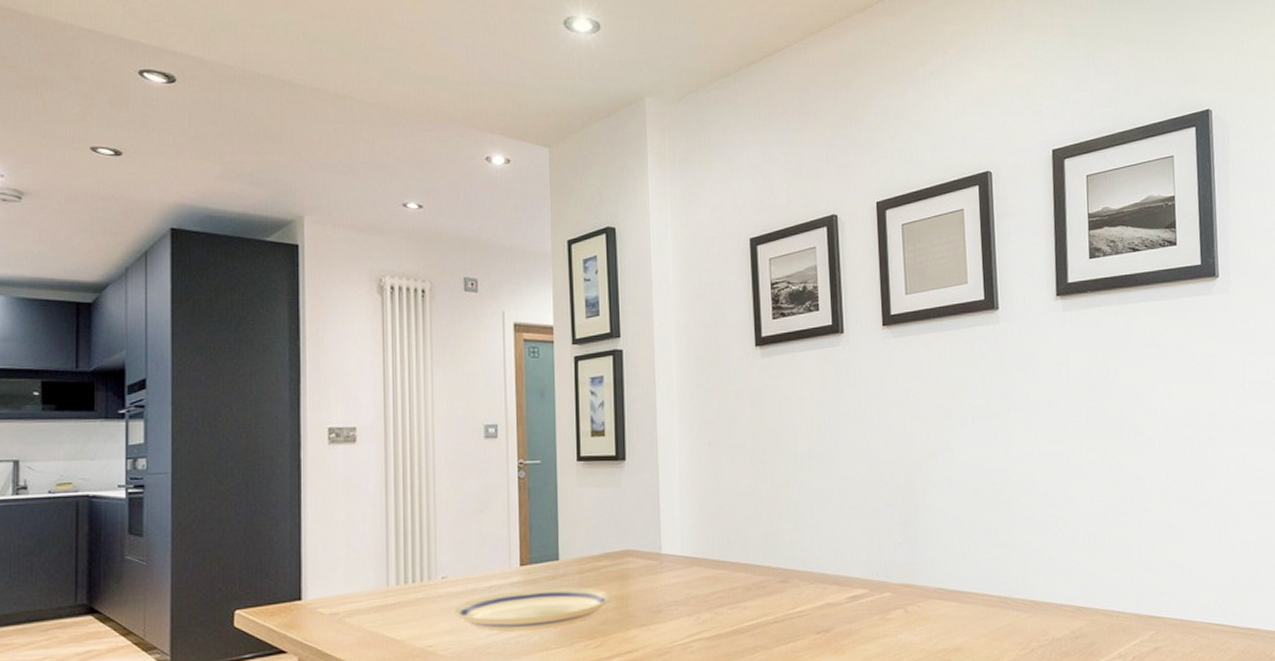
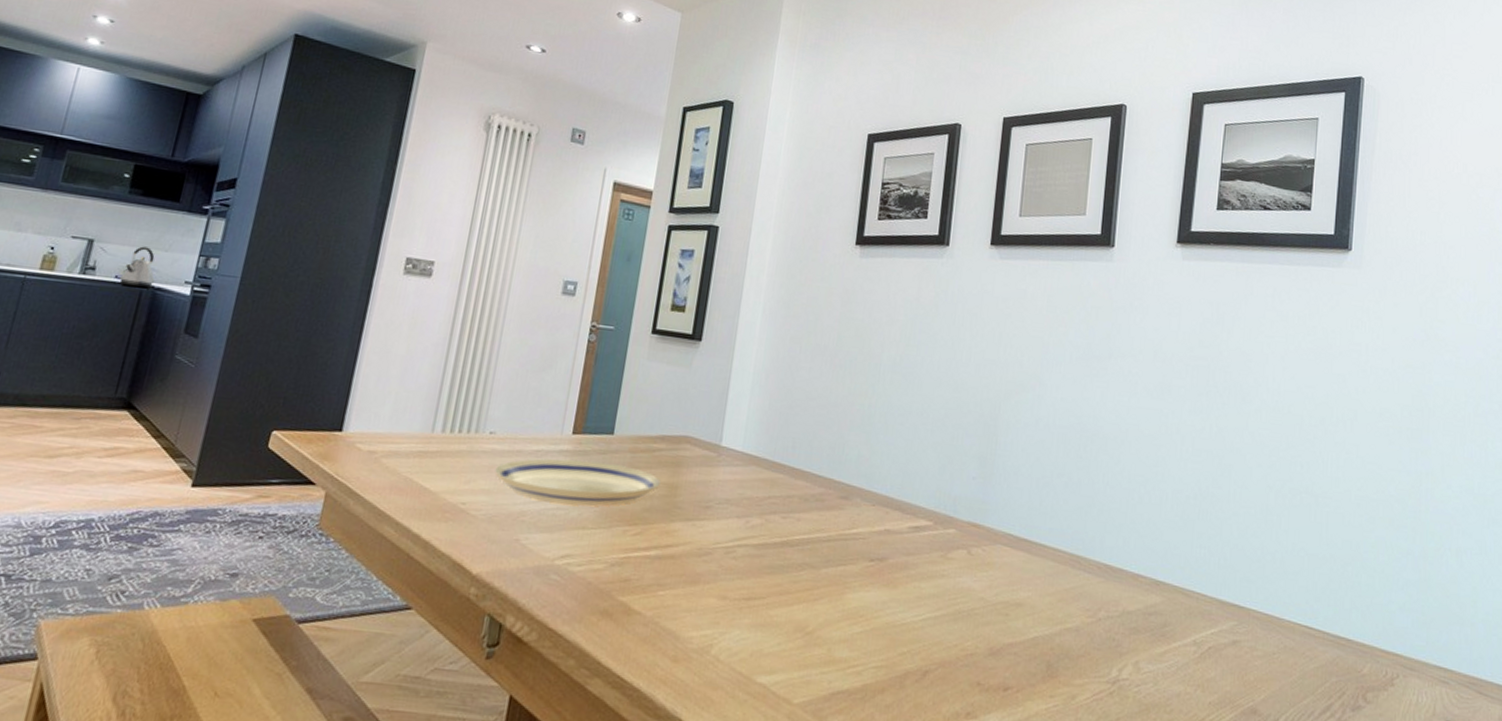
kettle: none [54,458,87,501] -> present [119,246,155,290]

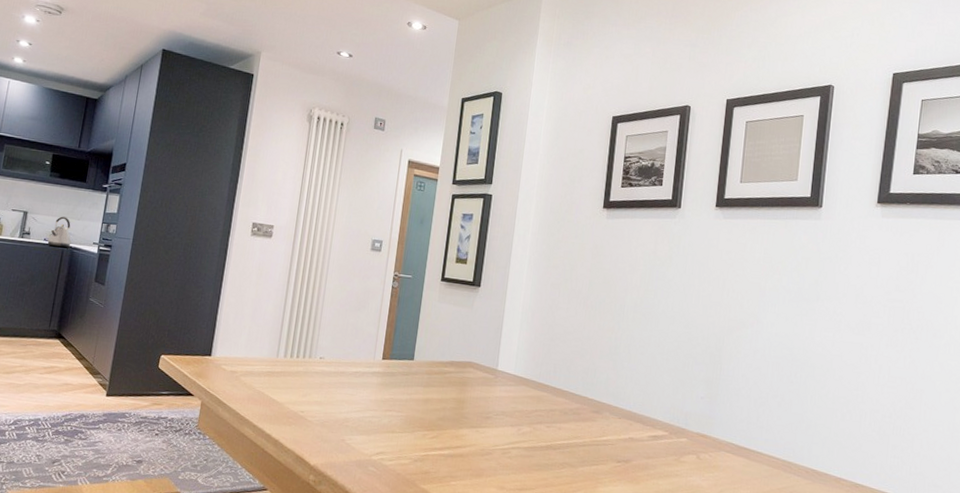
plate: present [495,458,661,507] -> none [325,378,451,416]

